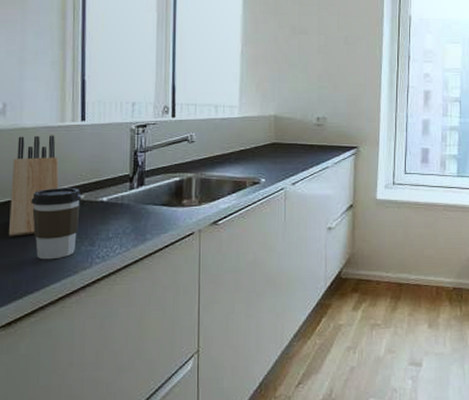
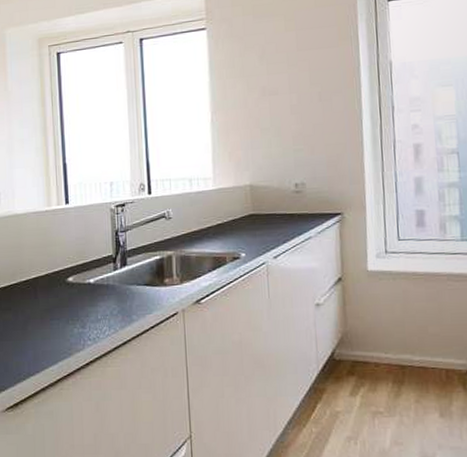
knife block: present [9,135,59,237] -> none [9,220,50,321]
coffee cup: present [31,188,82,260] -> none [27,270,71,343]

